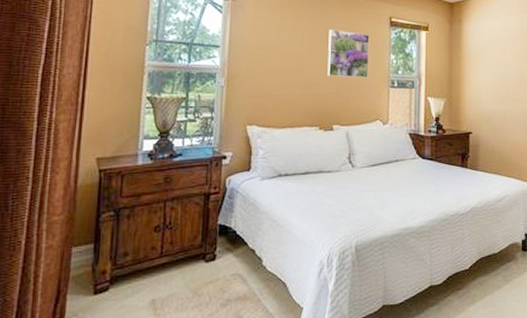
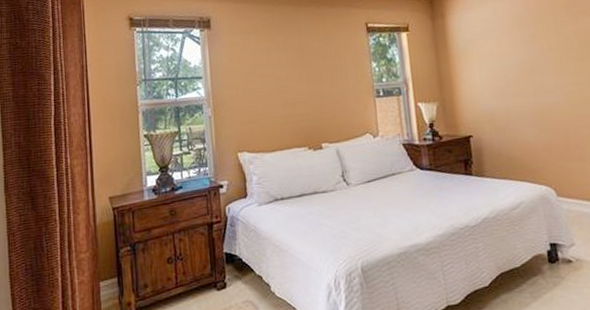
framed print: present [327,29,370,78] -> none [305,44,351,94]

